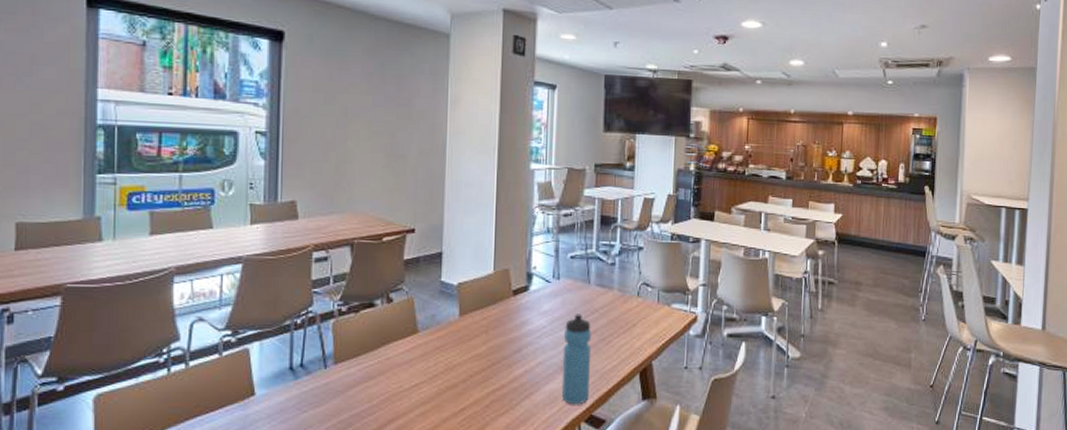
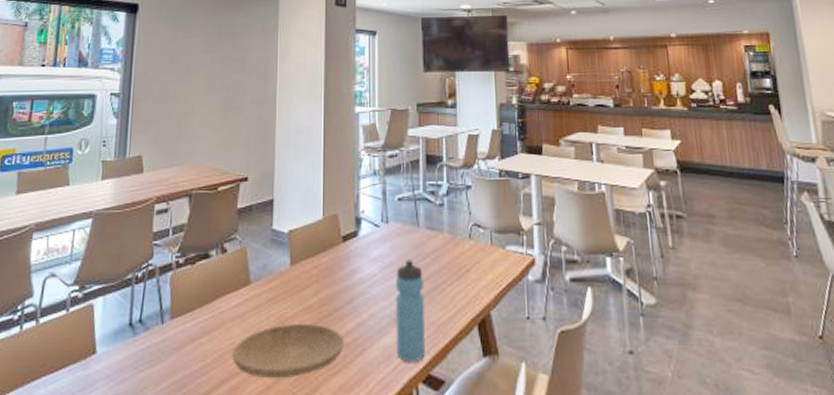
plate: none [400,370,512,419] -> present [233,324,345,379]

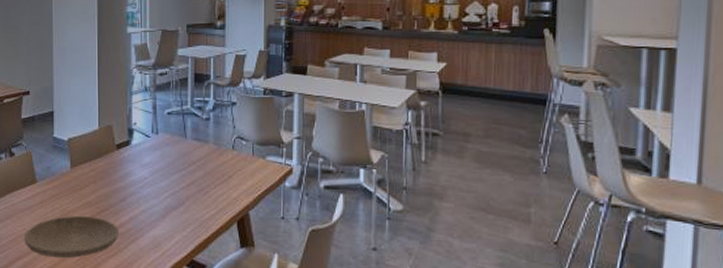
water bottle: present [395,259,425,363] -> none [164,166,189,250]

